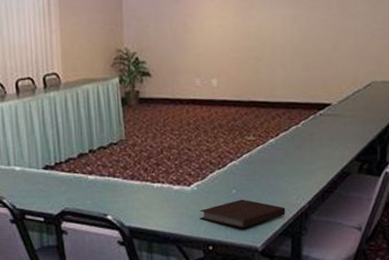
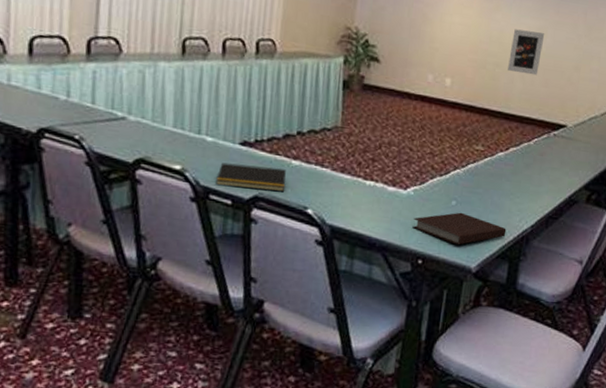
notepad: none [28,184,86,207] -> present [216,162,286,191]
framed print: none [268,20,300,63] -> present [508,29,545,76]

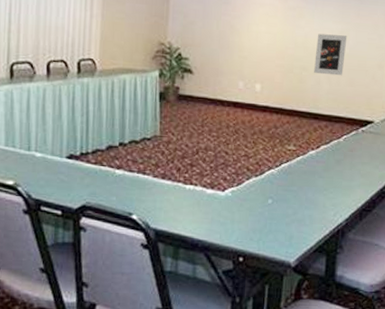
notepad: present [216,162,286,191] -> none [46,176,111,200]
notebook: present [412,212,506,245] -> none [232,210,322,242]

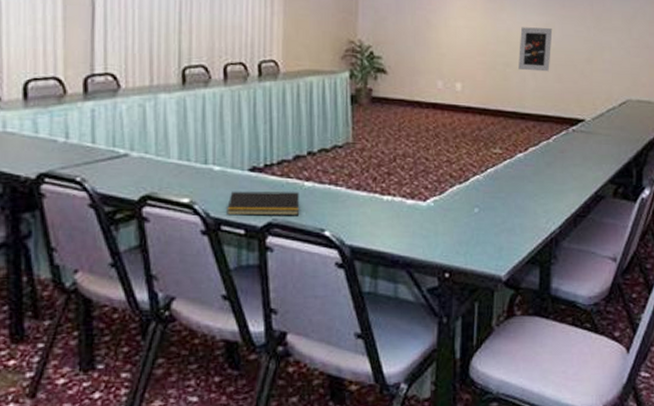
notepad: none [46,176,111,200] -> present [227,191,300,216]

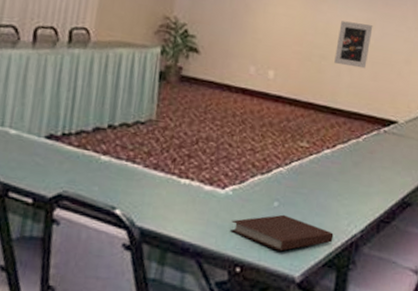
notepad: present [227,191,300,216] -> none [16,157,94,189]
notebook: none [436,219,534,254] -> present [230,214,334,251]

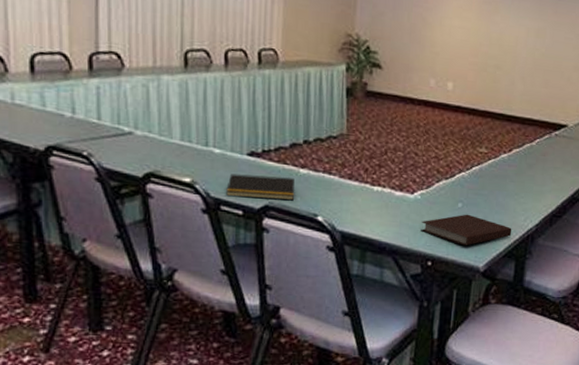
notepad: none [16,157,94,189] -> present [226,173,295,200]
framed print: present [334,20,373,69] -> none [508,30,544,77]

